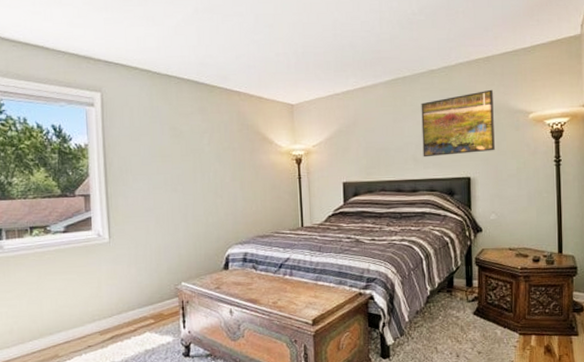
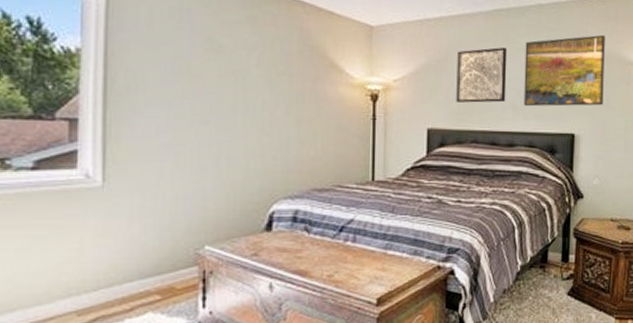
wall art: none [363,109,407,159] -> present [456,47,508,103]

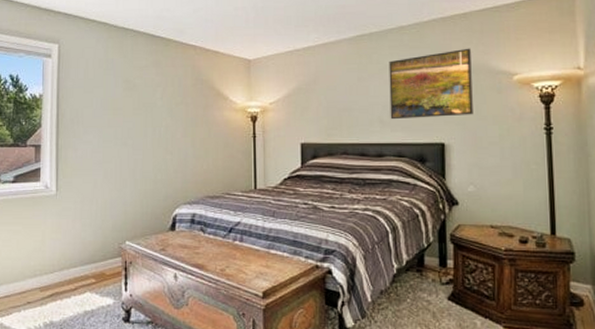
wall art: present [456,47,508,103] -> none [325,67,373,119]

